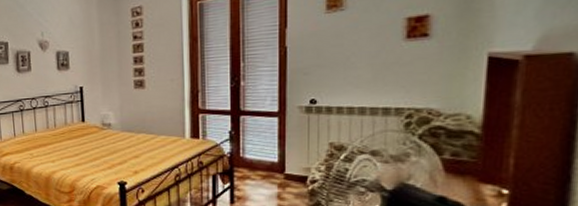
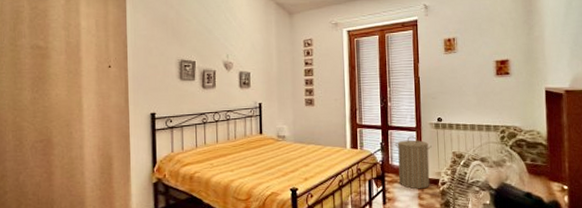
laundry hamper: none [248,123,300,188] -> present [394,136,432,189]

